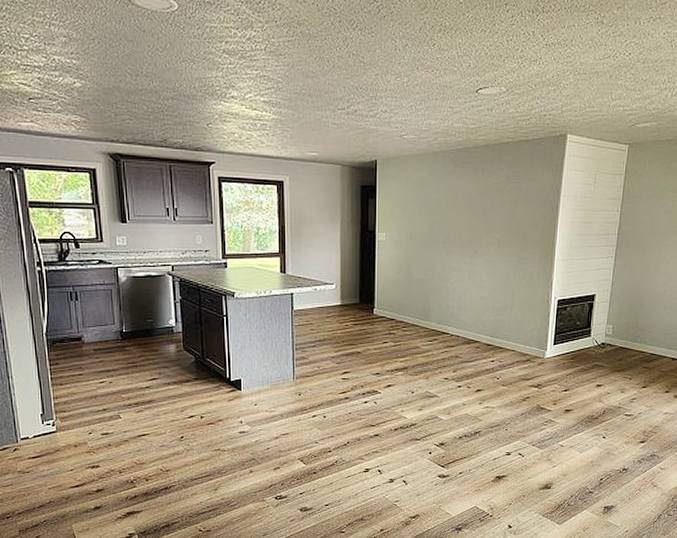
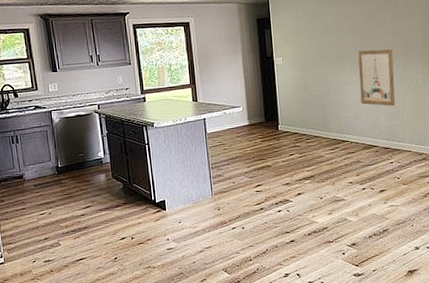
wall art: none [467,234,508,299] -> present [358,49,396,106]

